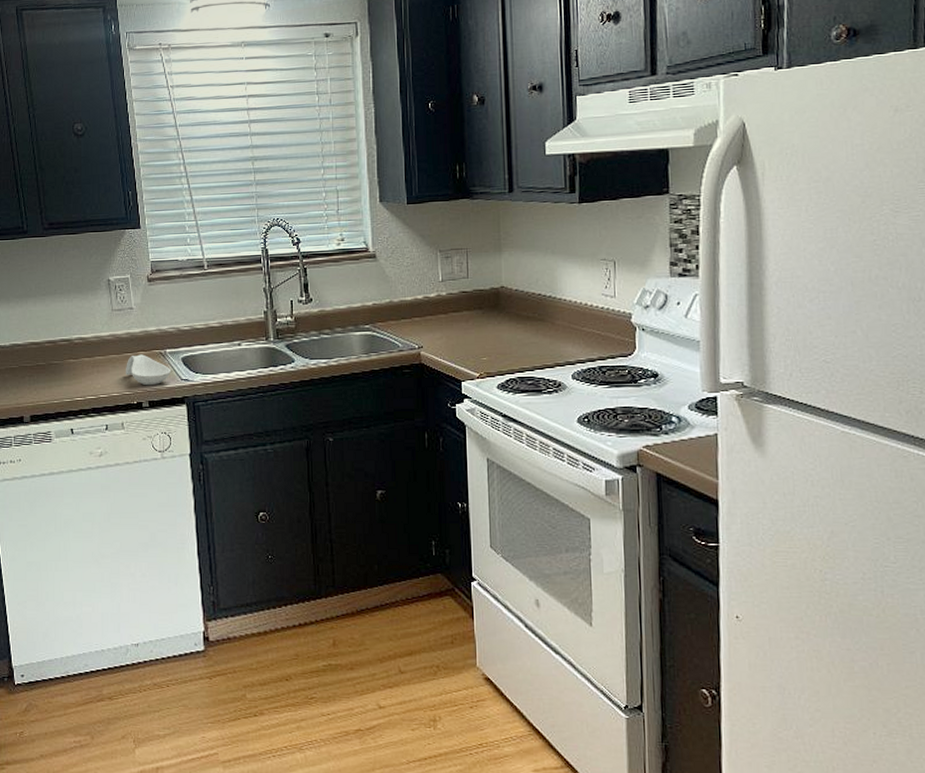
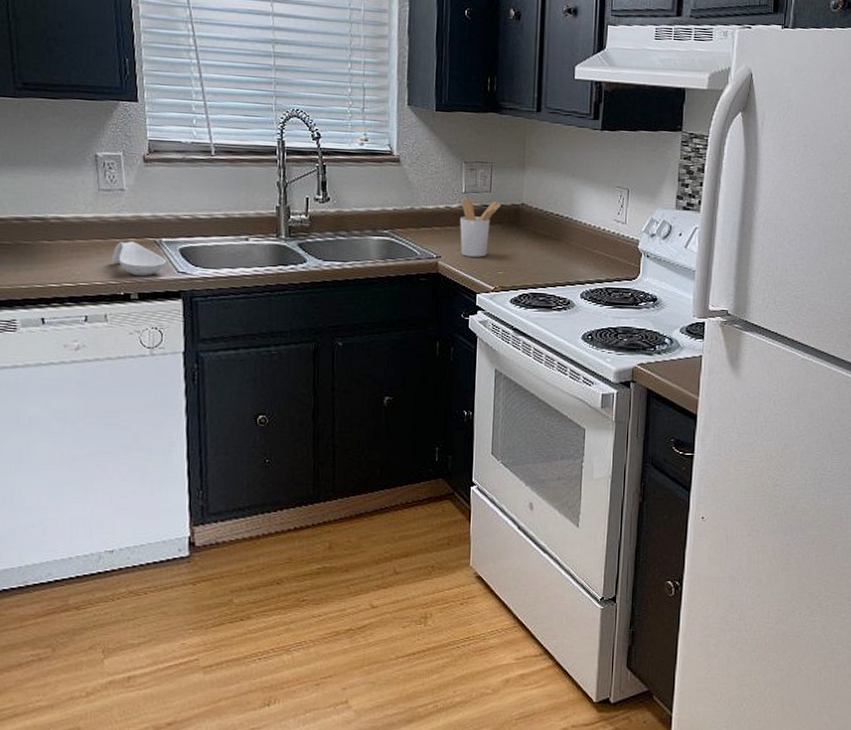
utensil holder: none [438,286,481,345] -> present [459,198,502,257]

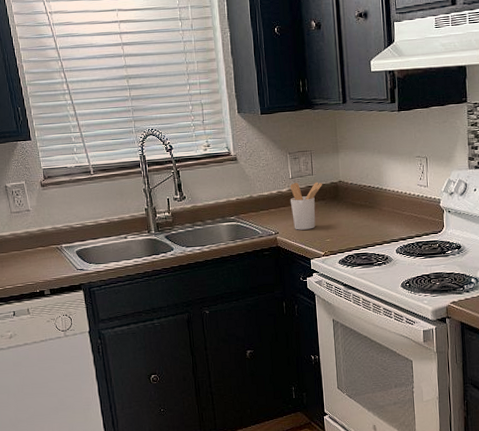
spoon rest: present [112,241,167,277] -> none [27,249,68,276]

